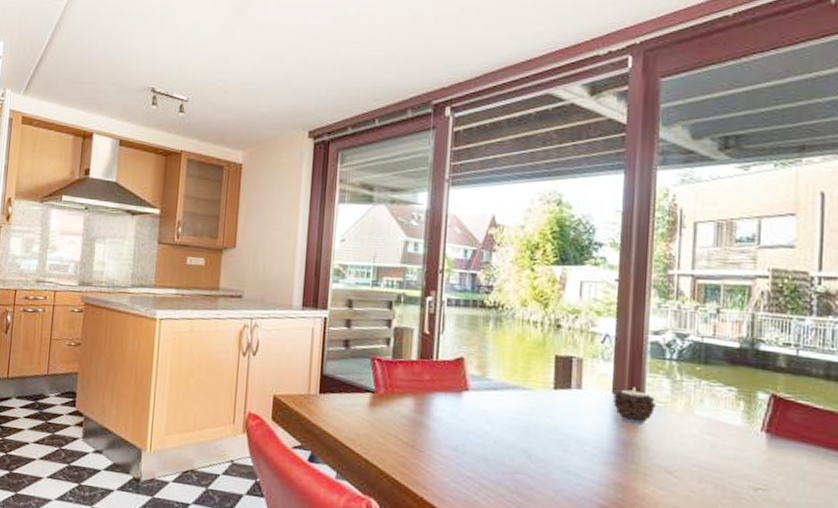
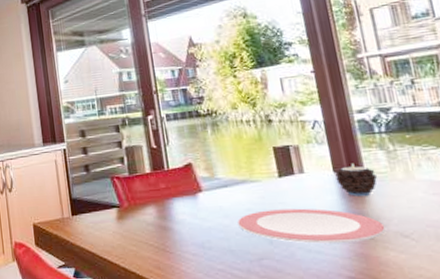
plate: none [499,421,651,471] -> present [237,208,386,244]

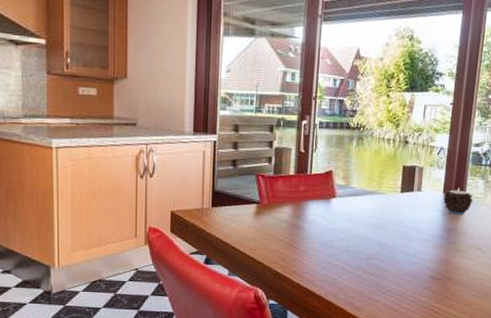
plate: present [237,208,386,244] -> none [359,219,467,250]

